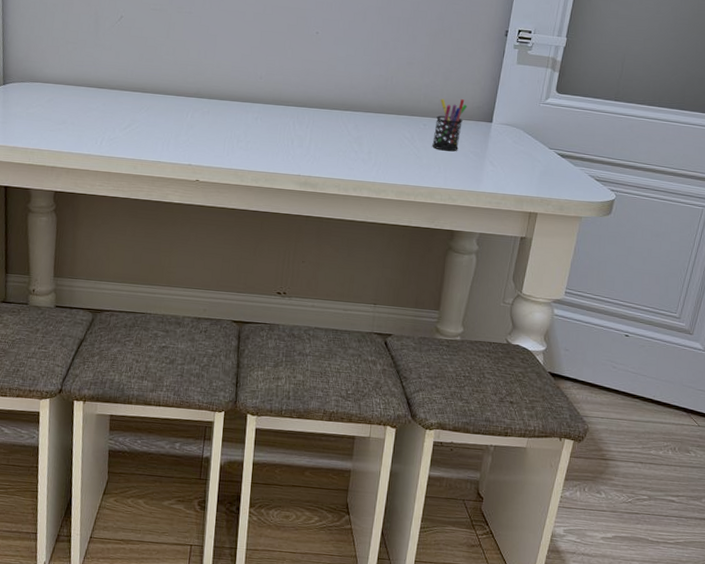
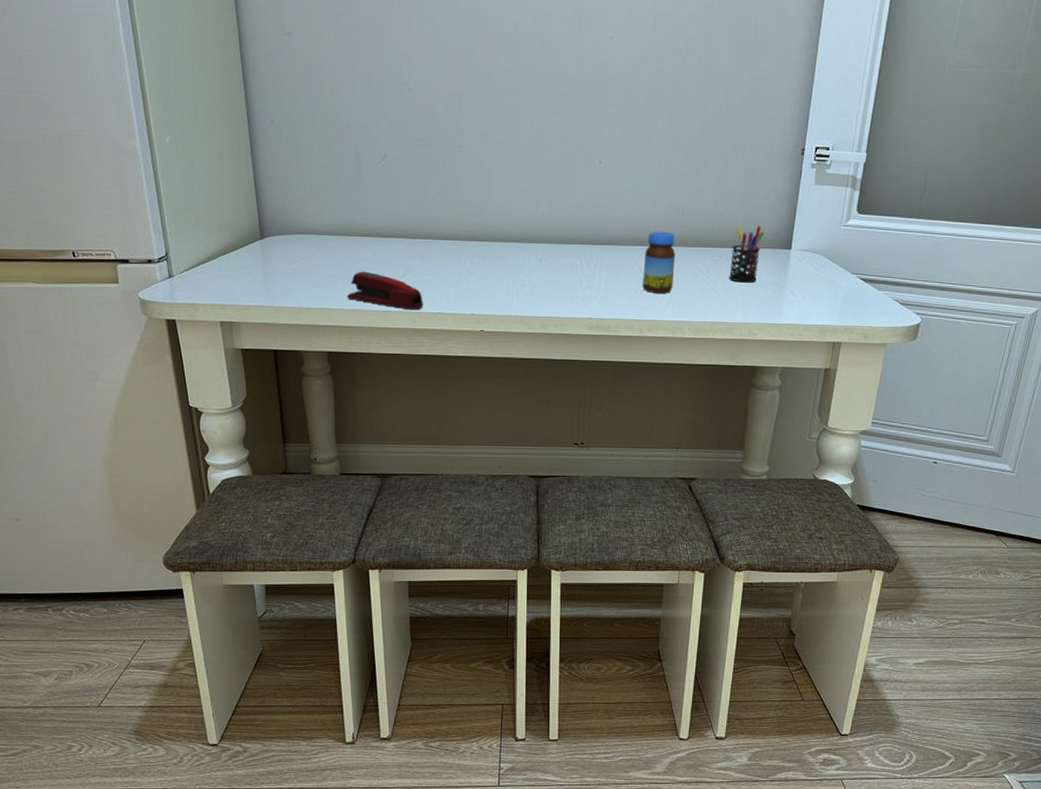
stapler: none [76,119,145,158] -> present [347,271,423,310]
jar: none [350,98,383,156] -> present [643,231,675,293]

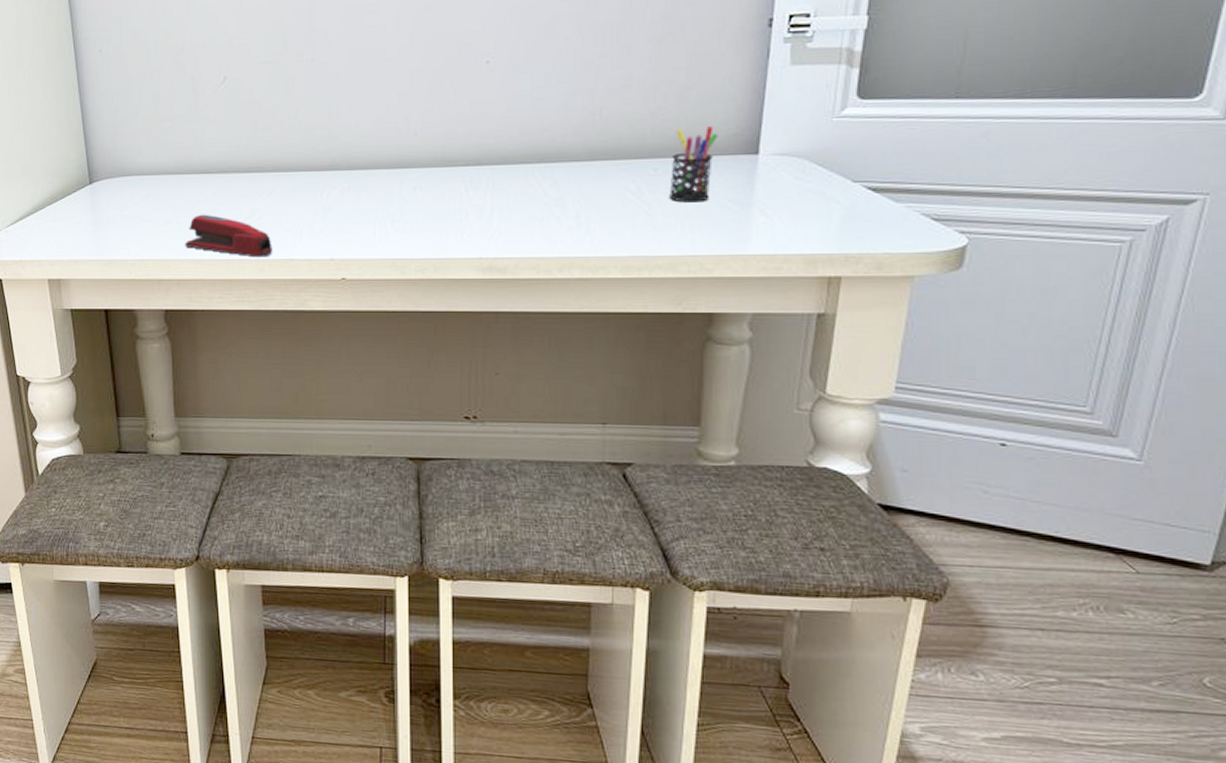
jar: present [643,231,675,293] -> none [549,142,592,222]

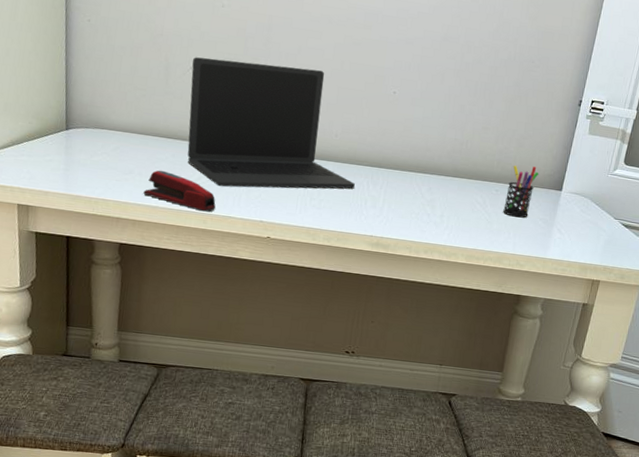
laptop: none [222,53,449,224] -> present [187,57,355,189]

